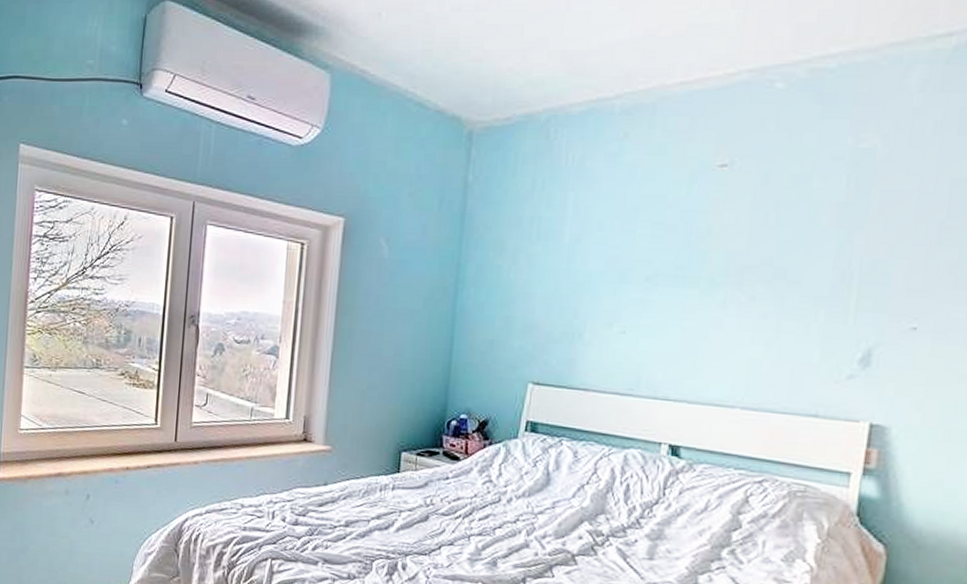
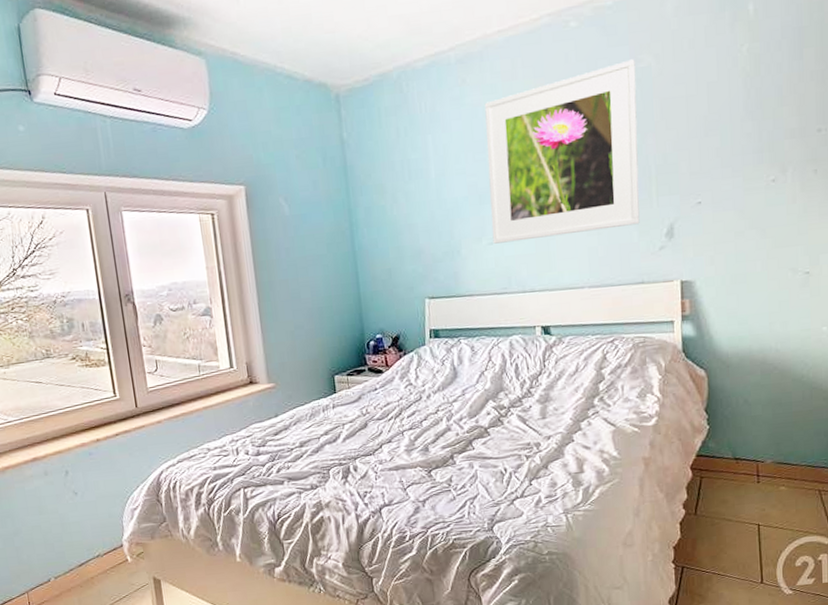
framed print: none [626,137,855,342] -> present [484,59,640,244]

